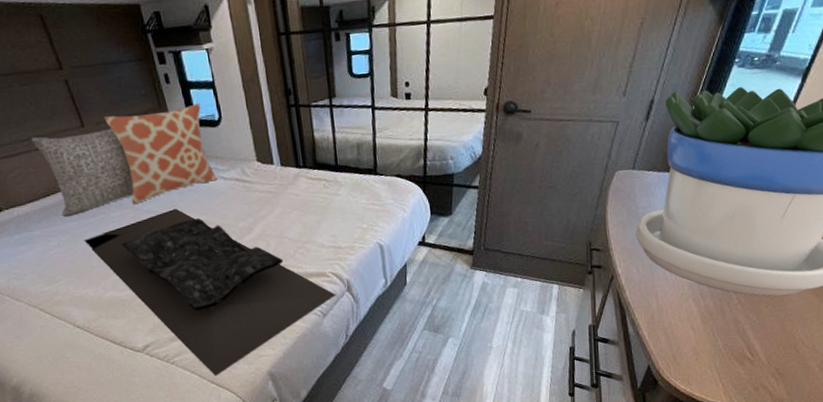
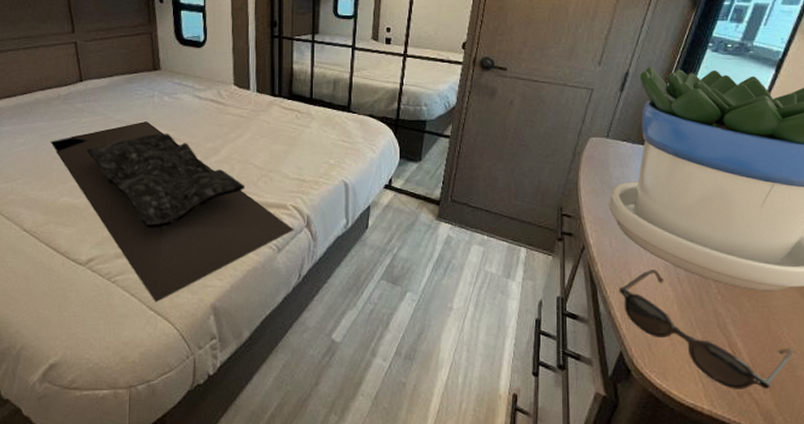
pillow: present [30,129,134,217] -> none [21,36,111,116]
pillow: present [103,103,218,204] -> none [95,24,193,112]
sunglasses: none [646,289,806,385] -> present [619,269,794,390]

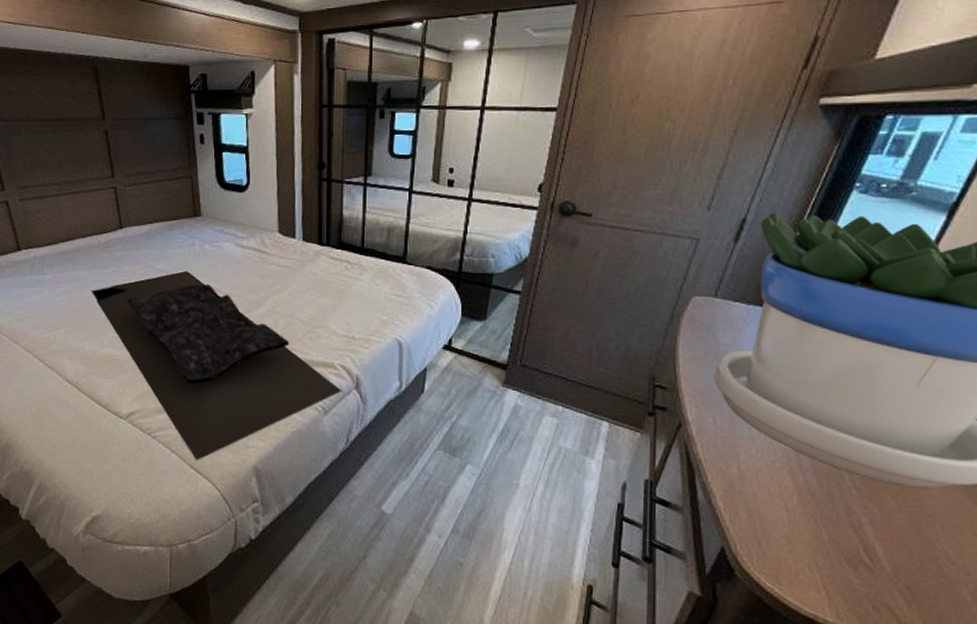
sunglasses: present [619,269,794,390] -> none [722,454,952,606]

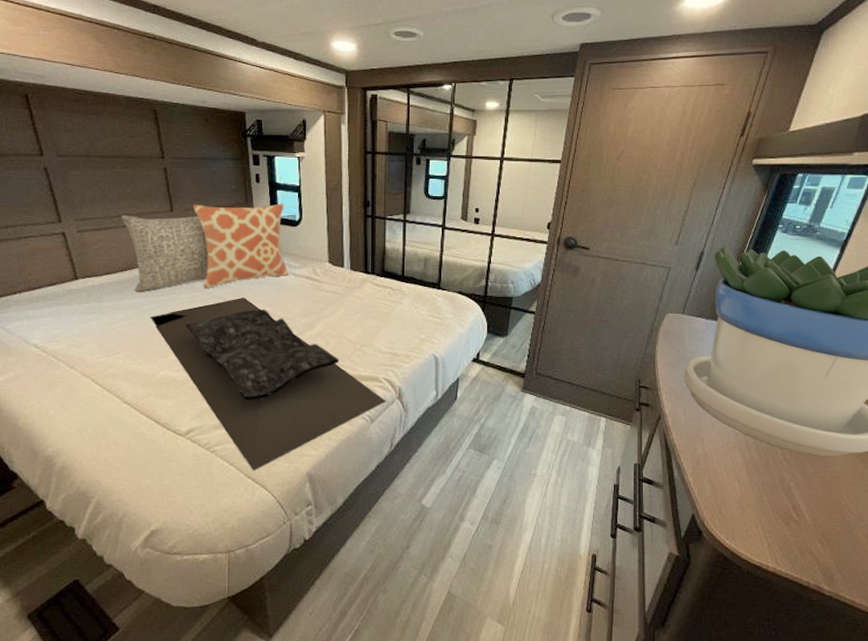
pillow: none [62,181,151,264] -> present [121,214,209,292]
pillow: none [134,167,235,260] -> present [193,203,289,288]

